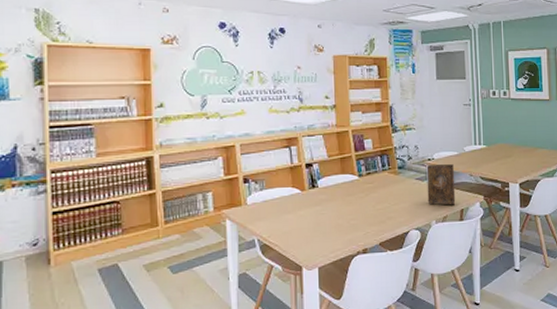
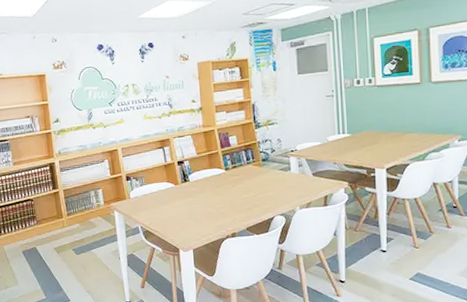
book: present [426,164,456,206] -> none [289,154,320,193]

